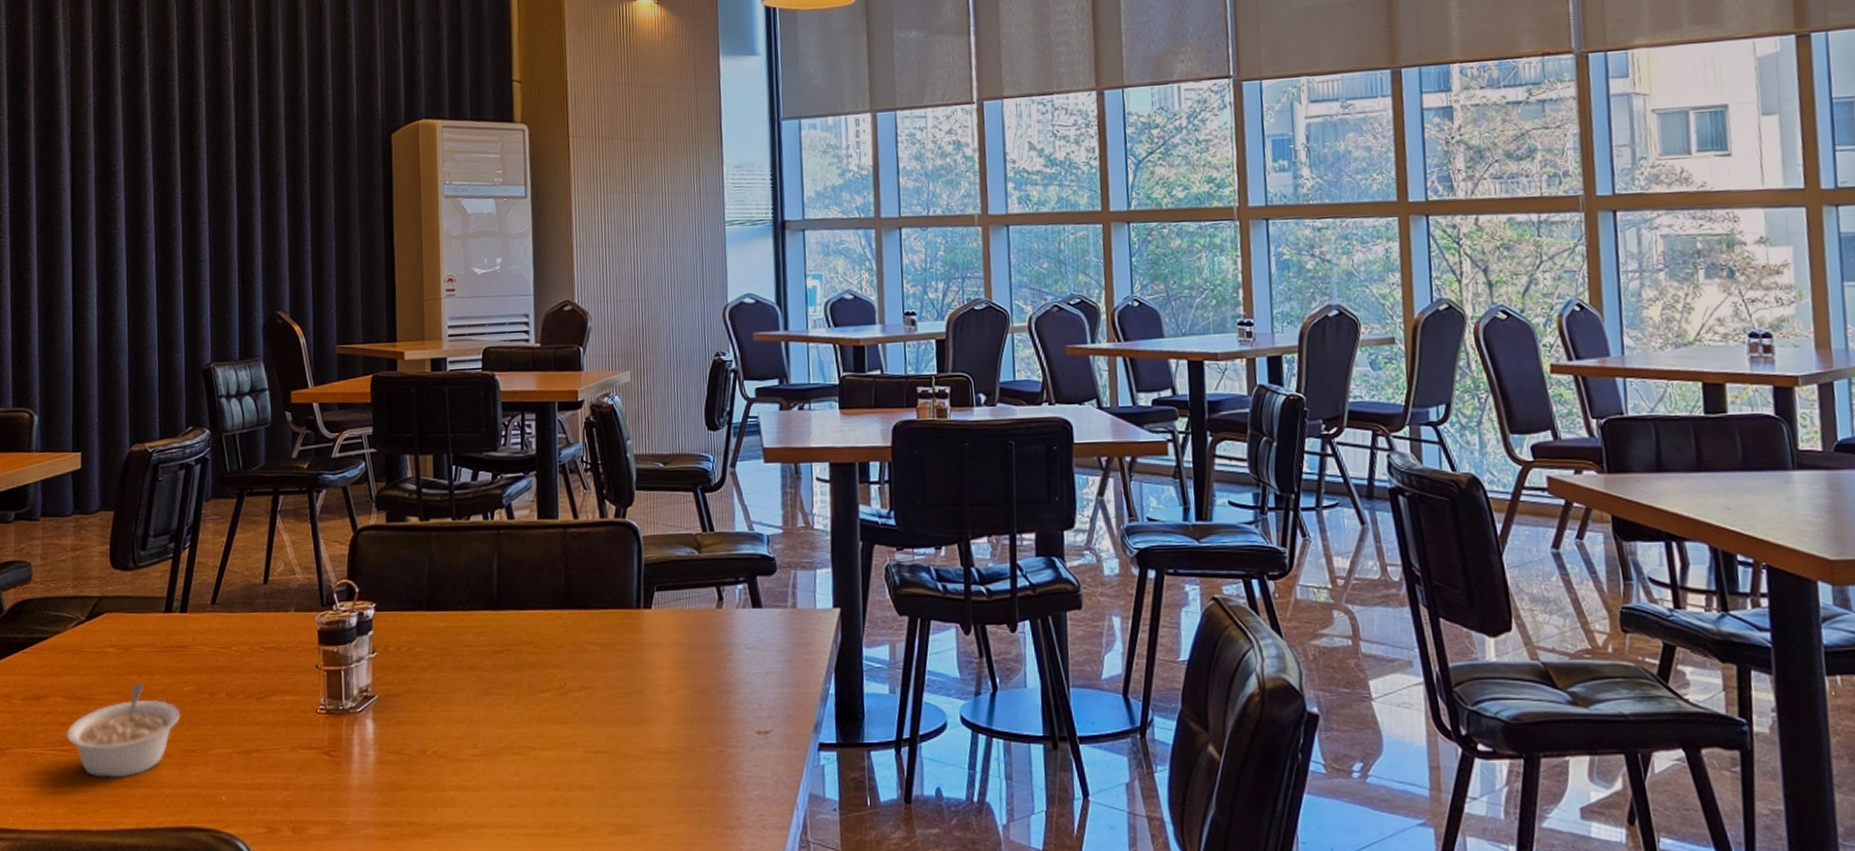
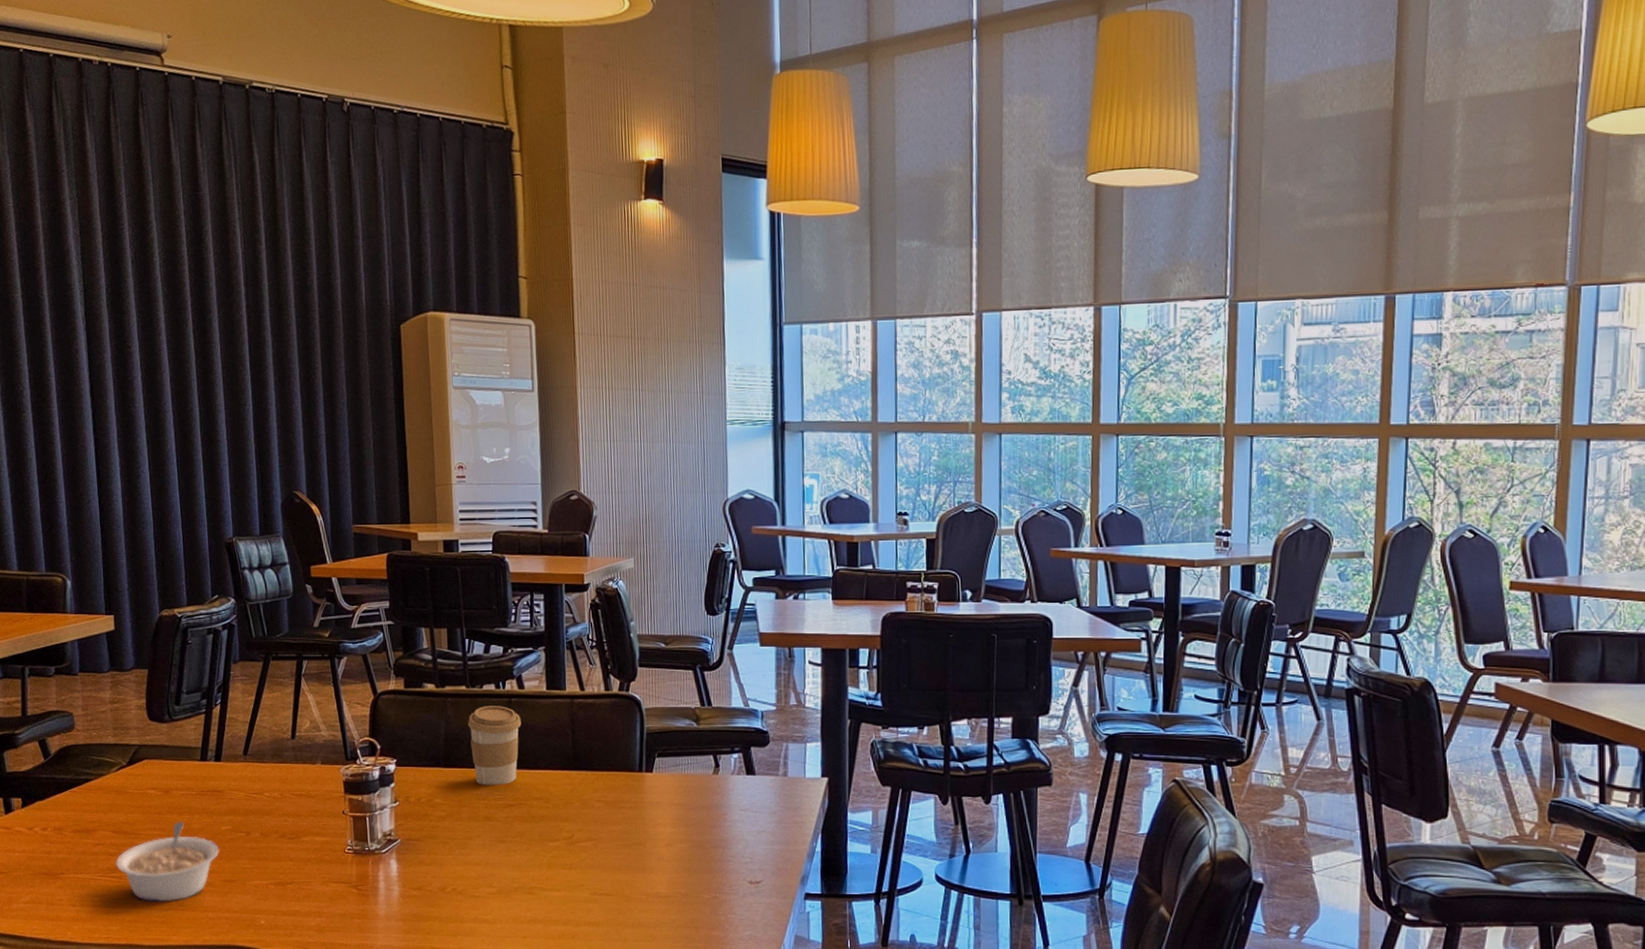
coffee cup: none [452,539,511,629] -> present [467,706,522,785]

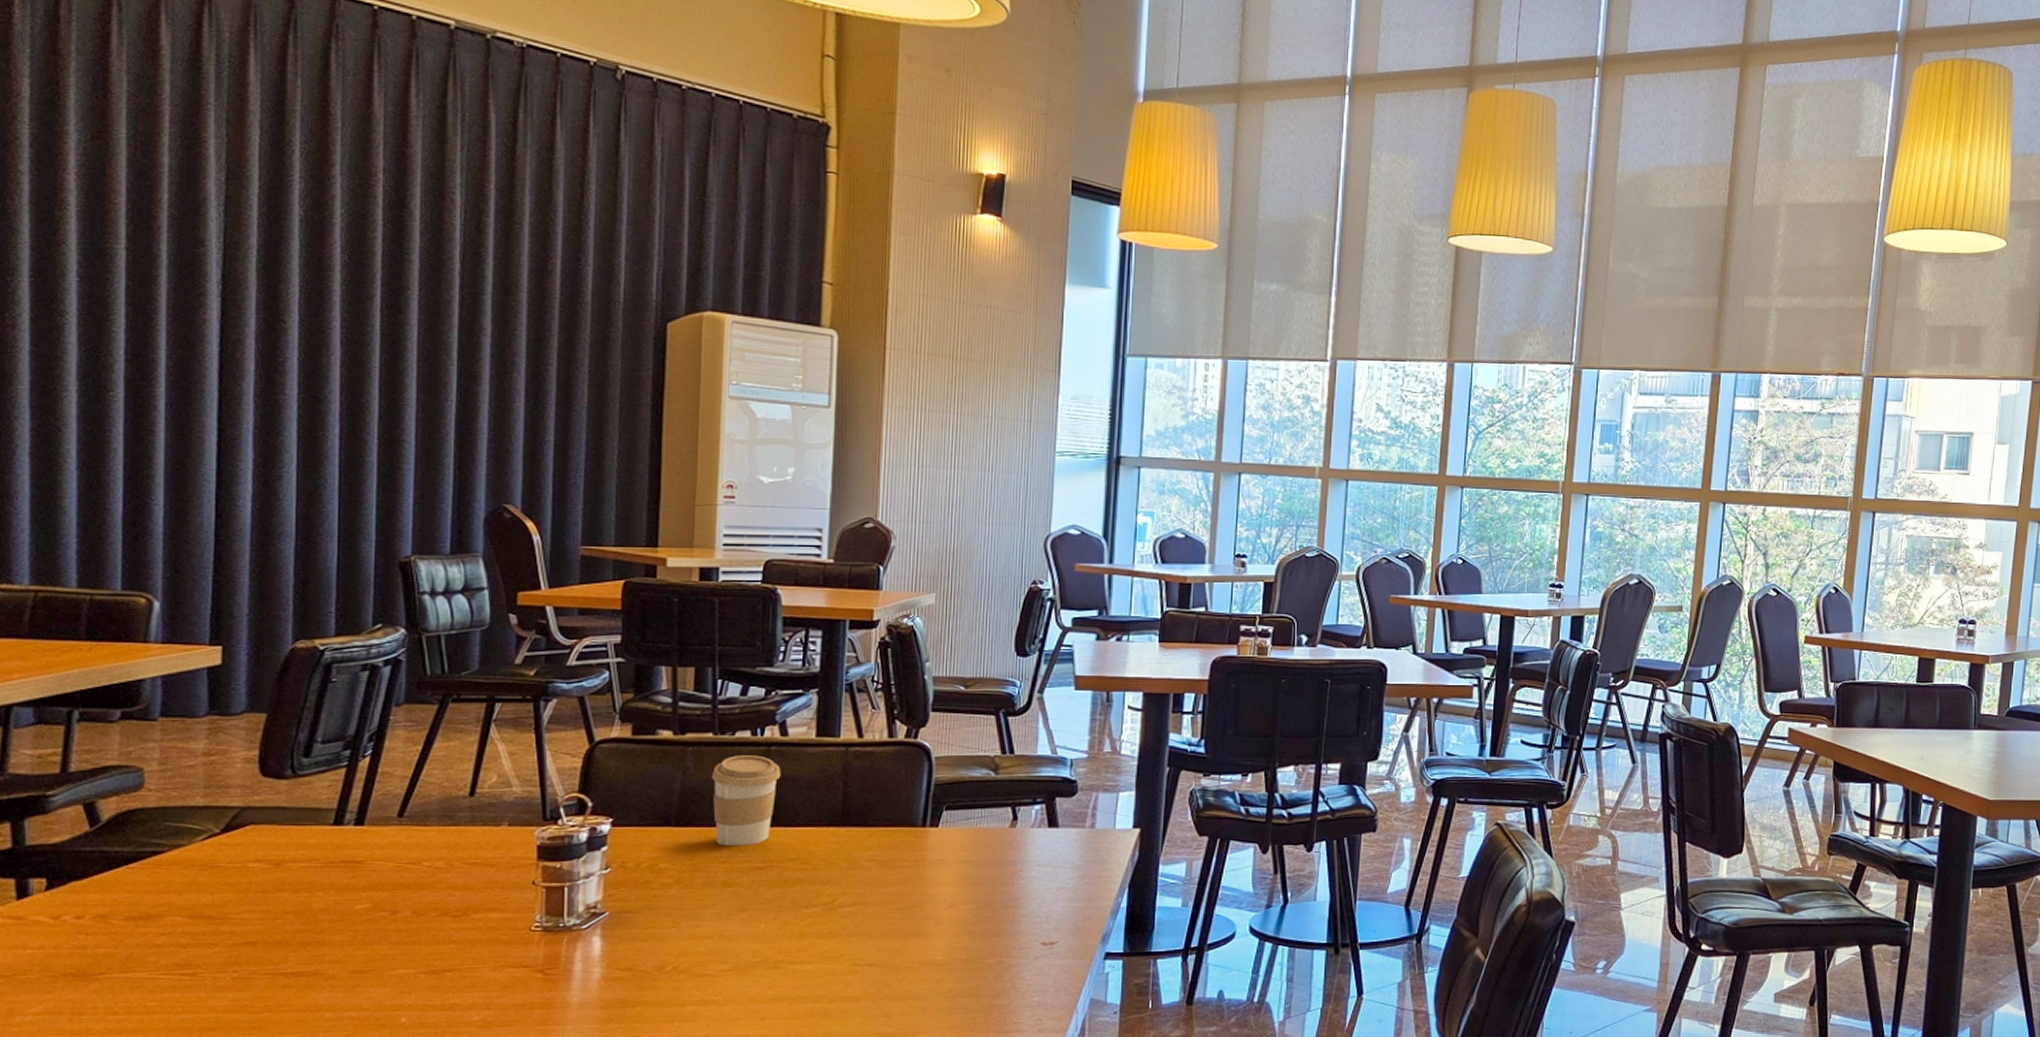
legume: present [115,822,220,902] -> none [187,902,350,1003]

